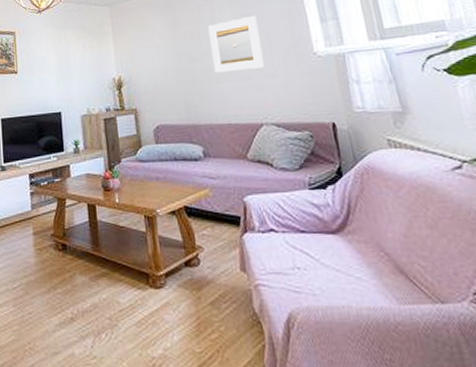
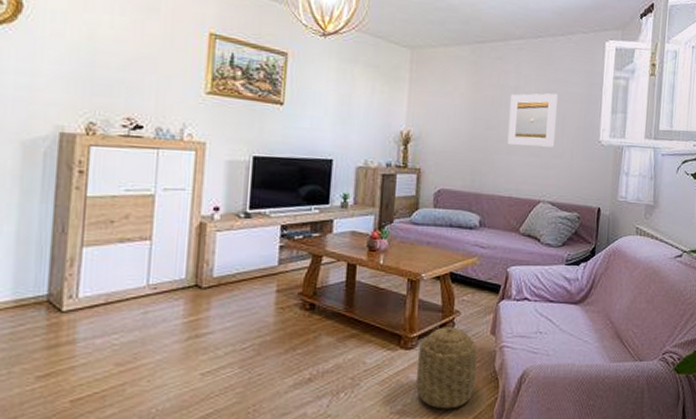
basket: none [168,264,237,356] -> present [416,327,478,409]

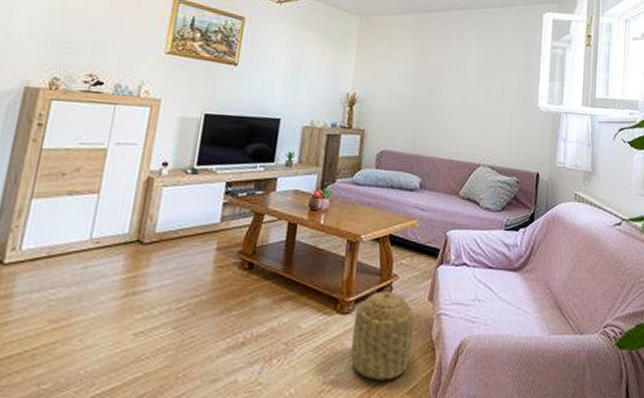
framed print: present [507,93,558,147] -> none [449,60,498,112]

